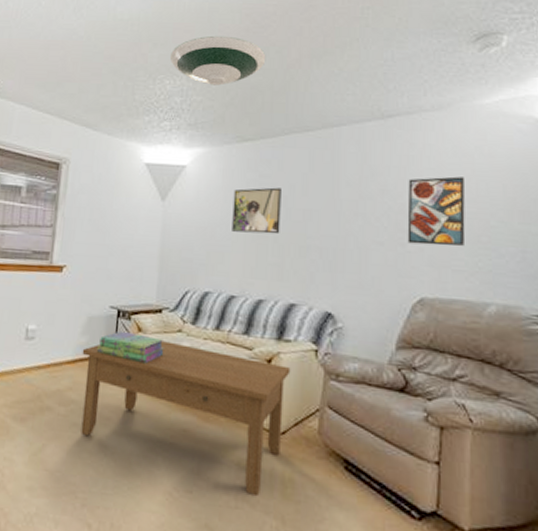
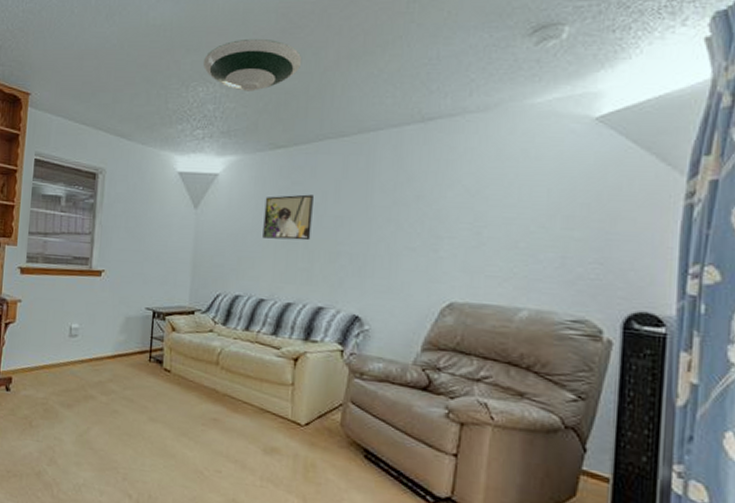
coffee table: present [81,341,291,497] -> none [120,340,316,478]
stack of books: present [97,330,164,364] -> none [135,330,197,360]
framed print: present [407,176,466,246] -> none [440,181,506,252]

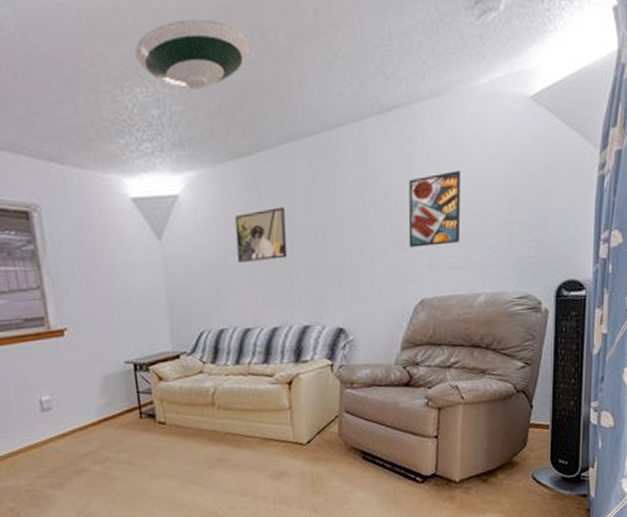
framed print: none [440,181,506,252] -> present [408,170,461,248]

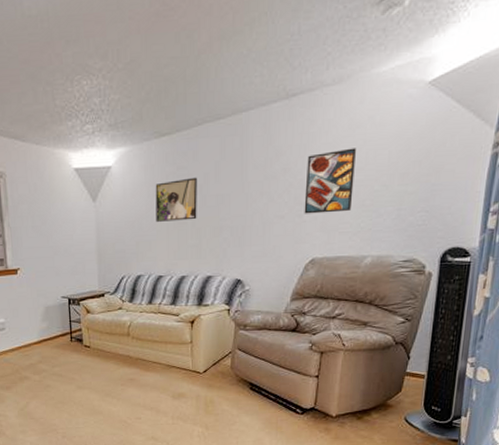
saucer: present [135,19,251,90] -> none [84,23,178,82]

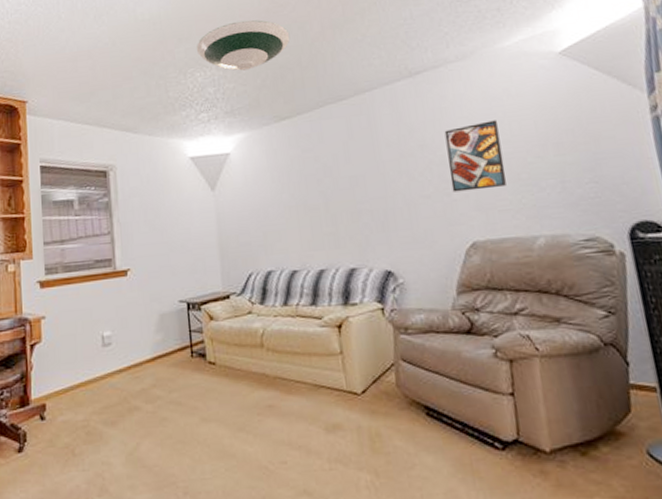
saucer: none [84,23,178,82] -> present [197,20,290,71]
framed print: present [155,177,197,222] -> none [279,159,330,209]

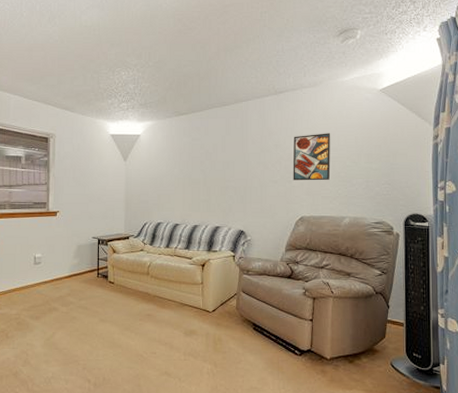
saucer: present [197,20,290,71] -> none [124,36,194,75]

